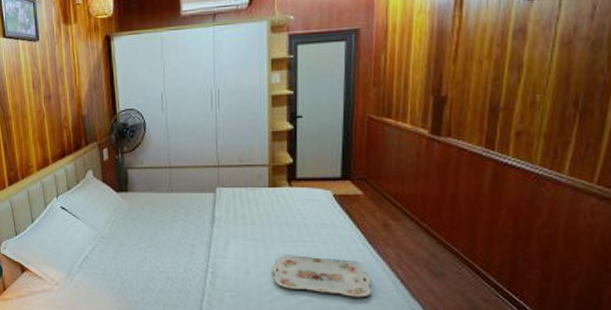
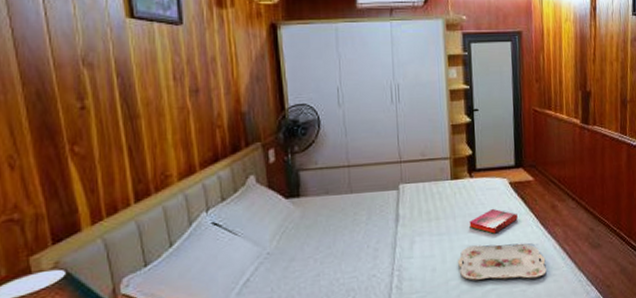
hardback book: none [286,220,341,246] -> present [469,208,518,234]

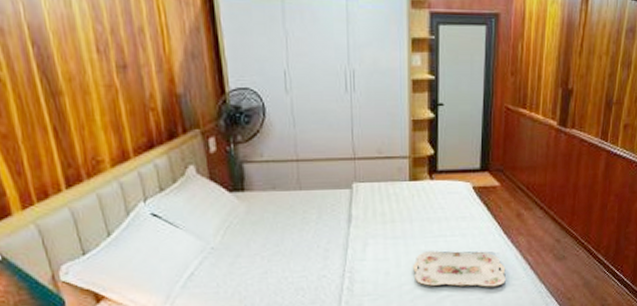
hardback book: present [469,208,518,234] -> none [427,213,479,240]

